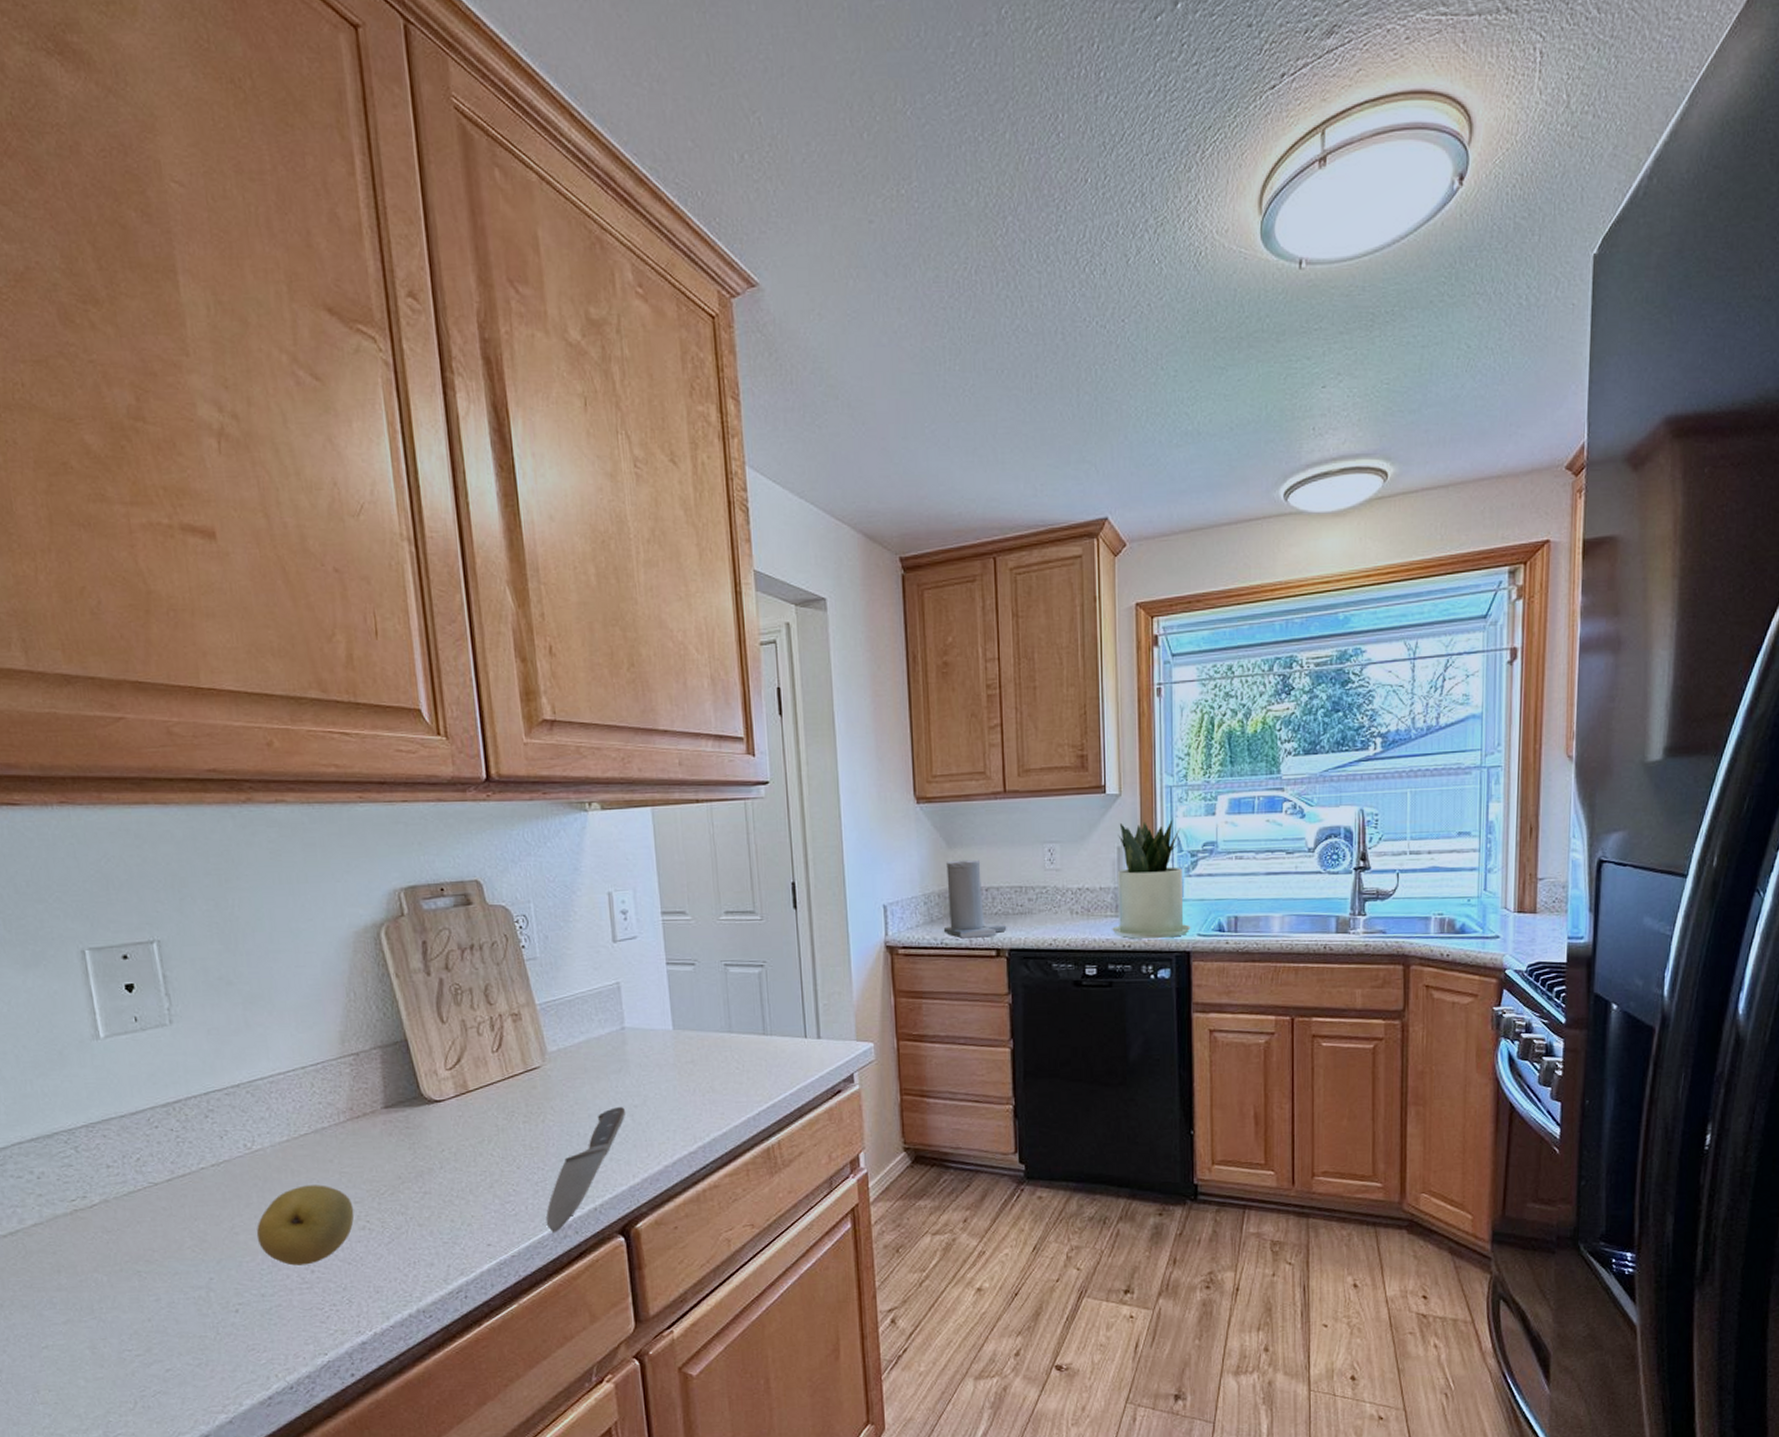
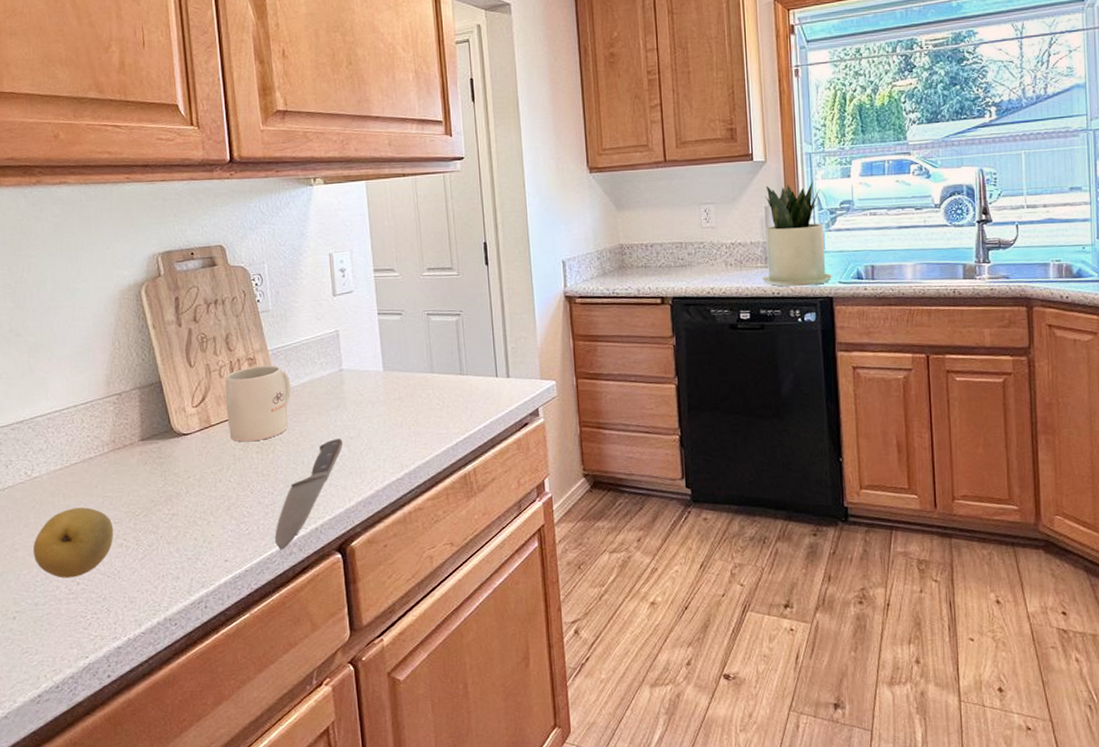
mug: none [484,1021,564,1111] -> present [224,365,291,443]
paper towel: present [943,859,1007,938] -> none [614,220,670,289]

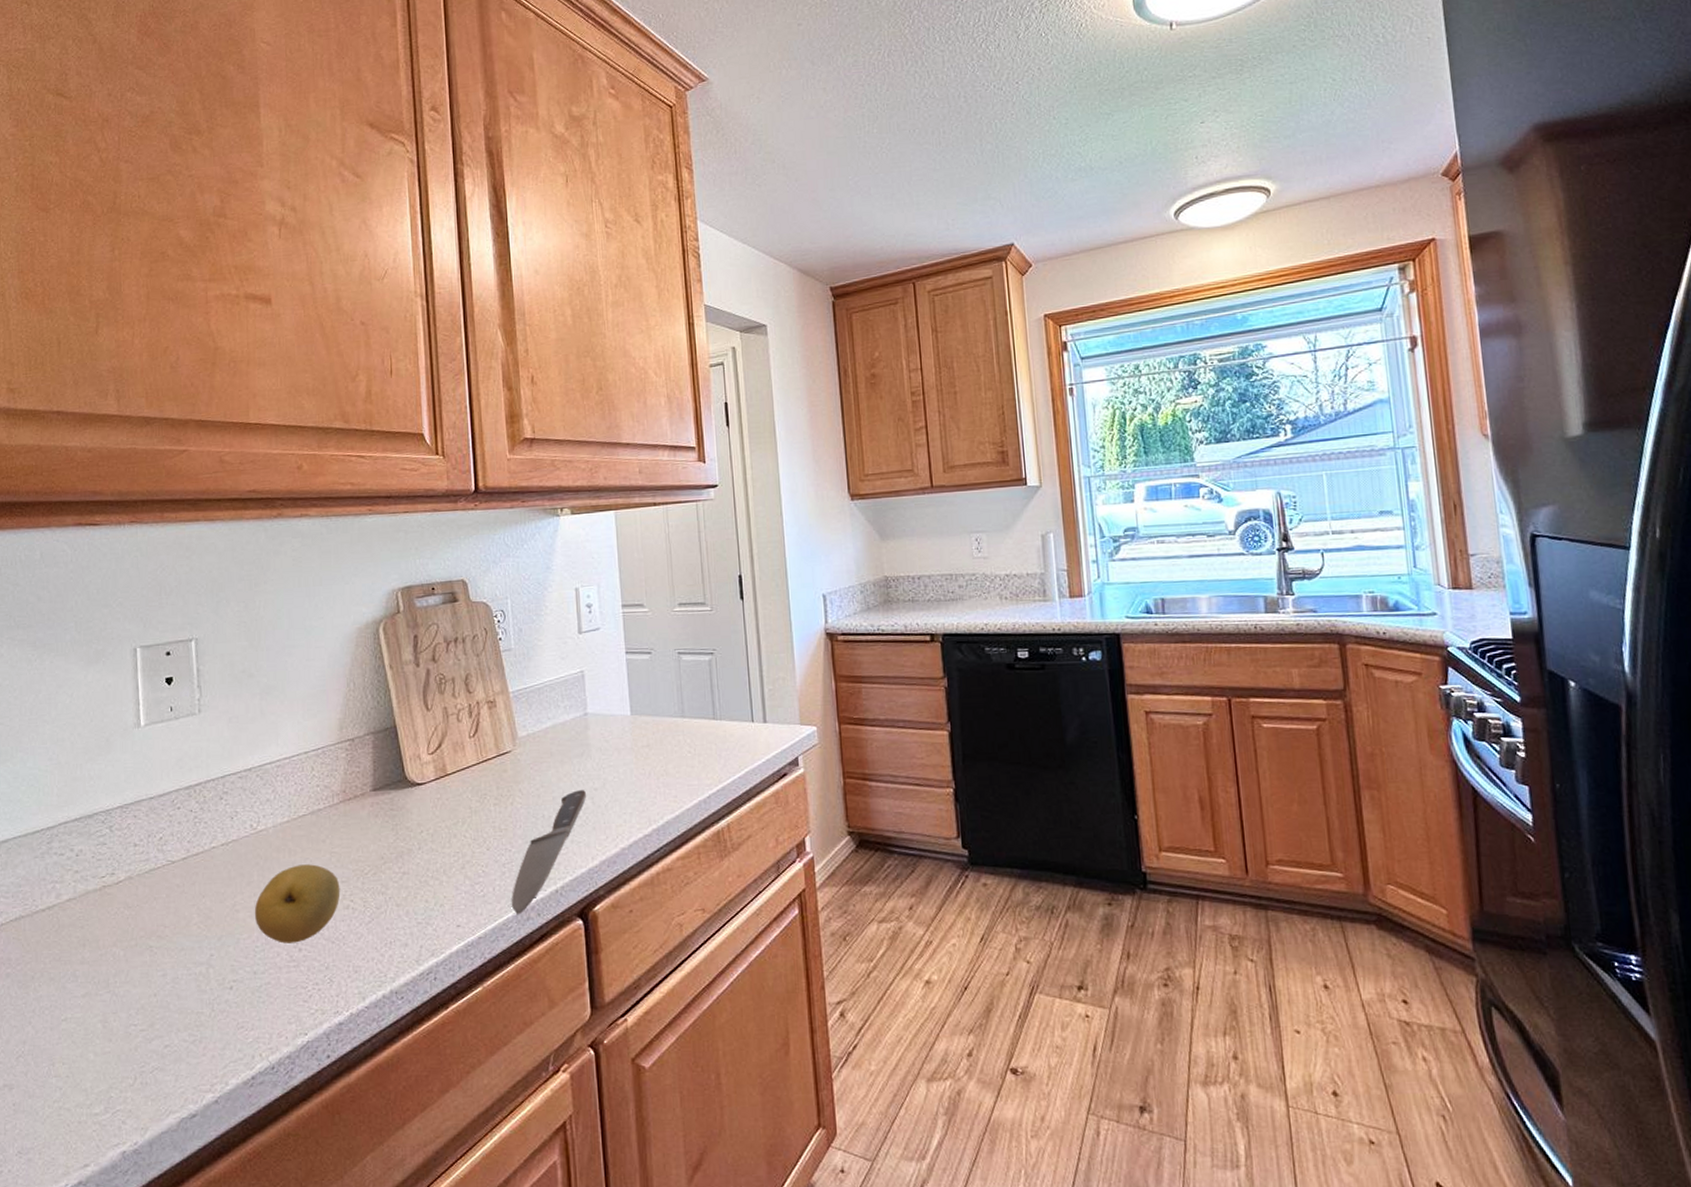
mug: present [224,365,291,443] -> none [462,708,533,794]
planter: present [762,181,833,287] -> none [1041,507,1119,623]

